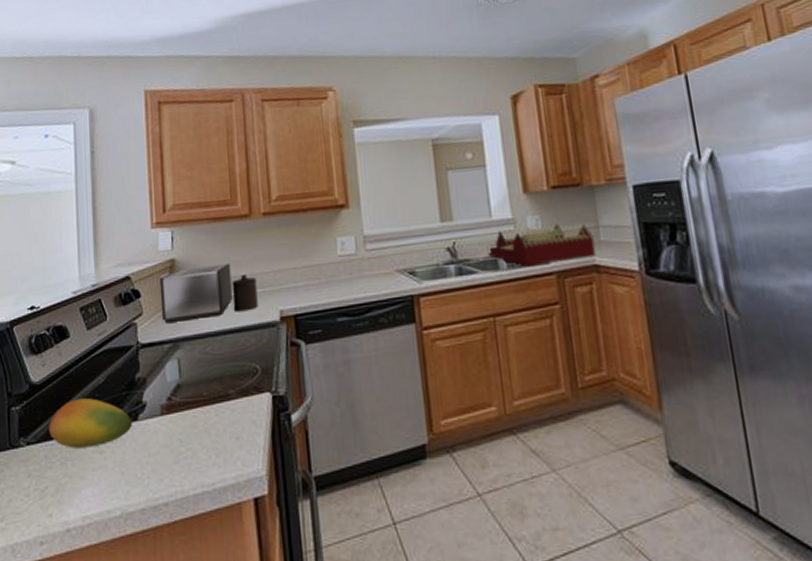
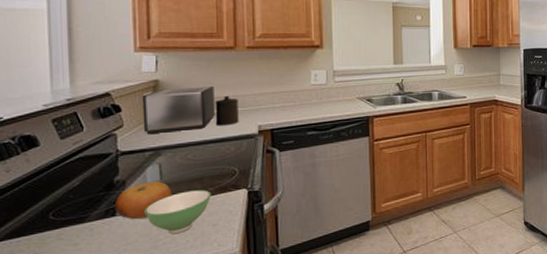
fruit: present [49,398,132,448] -> none [14,199,110,244]
fruit: none [136,380,192,425] -> present [114,181,172,219]
bowl: none [165,392,233,448] -> present [144,189,212,235]
architectural model: present [487,223,596,267] -> none [425,71,496,99]

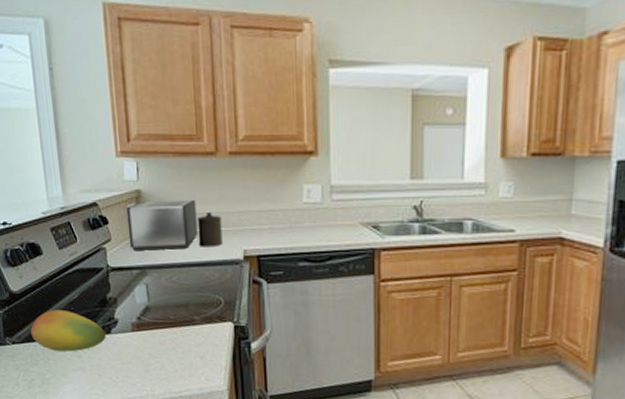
fruit: none [14,199,110,244] -> present [30,310,106,352]
fruit: present [114,181,172,219] -> none [108,302,160,340]
bowl: present [144,189,212,235] -> none [135,317,198,361]

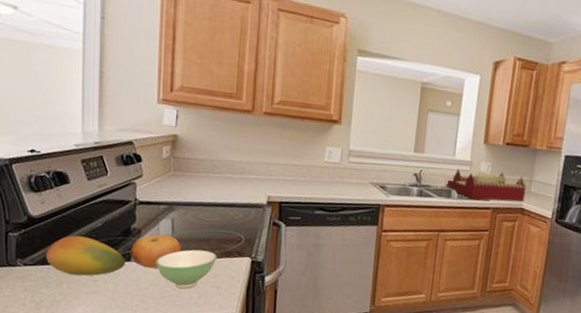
fruit: none [108,302,160,340] -> present [130,234,181,268]
toaster: present [126,199,198,252] -> none [160,144,229,191]
bowl: none [135,317,198,361] -> present [156,249,218,289]
canister: present [197,211,223,248] -> none [227,160,251,192]
architectural model: none [454,192,565,233] -> present [445,168,527,203]

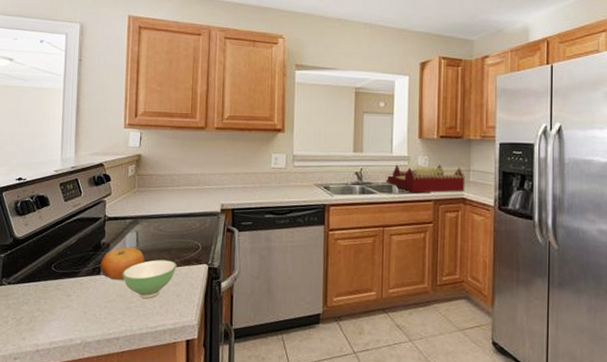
fruit: present [46,235,126,276] -> none [27,253,96,291]

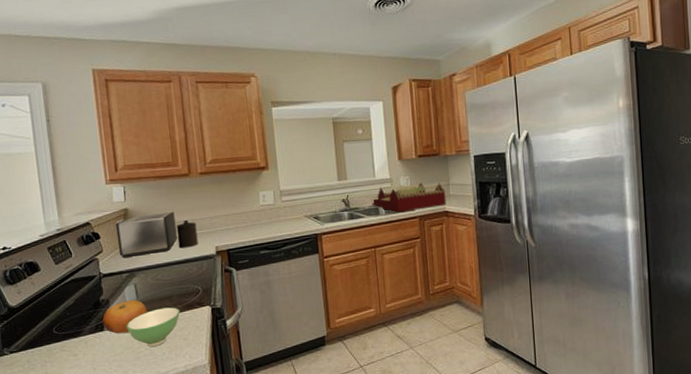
toaster: none [126,163,186,204] -> present [115,211,177,259]
canister: none [184,173,205,202] -> present [176,219,198,249]

